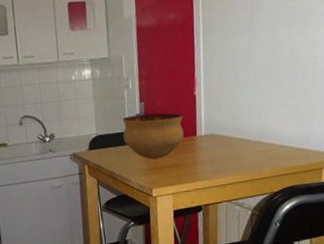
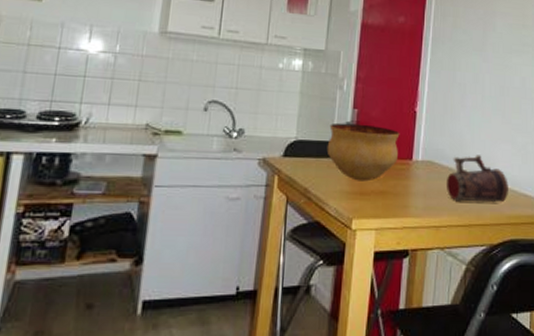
beer mug: none [228,122,285,163] -> present [445,155,508,203]

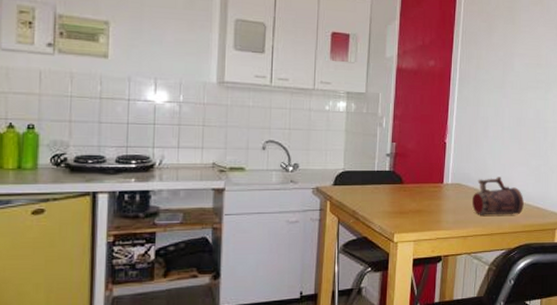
bowl: present [326,122,400,182] -> none [370,155,432,203]

